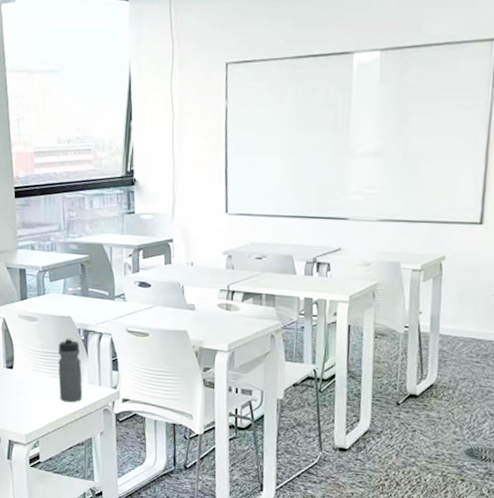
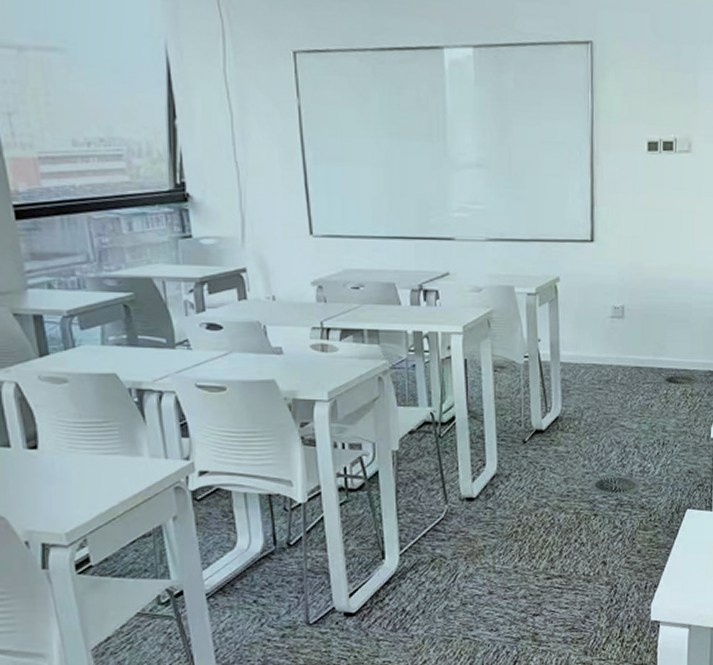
water bottle: present [58,337,83,403] -> none [101,401,144,484]

